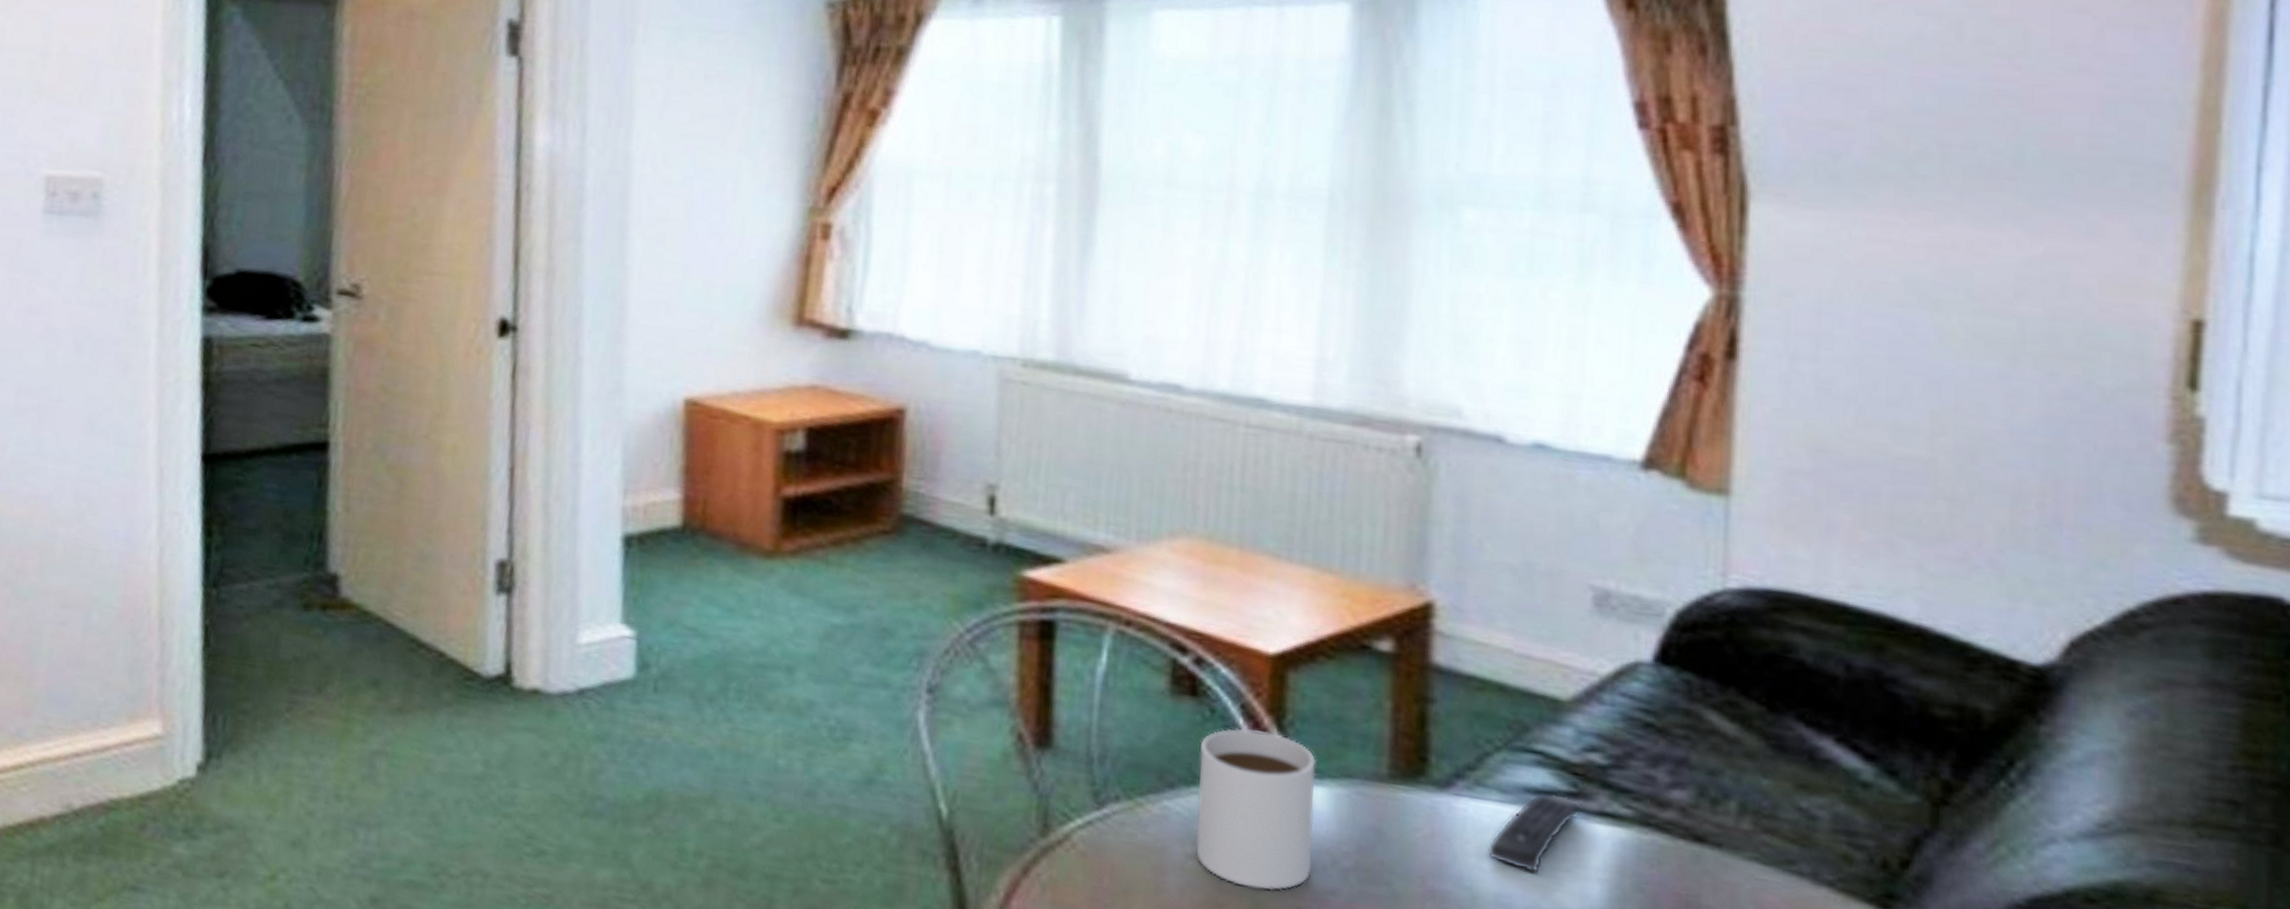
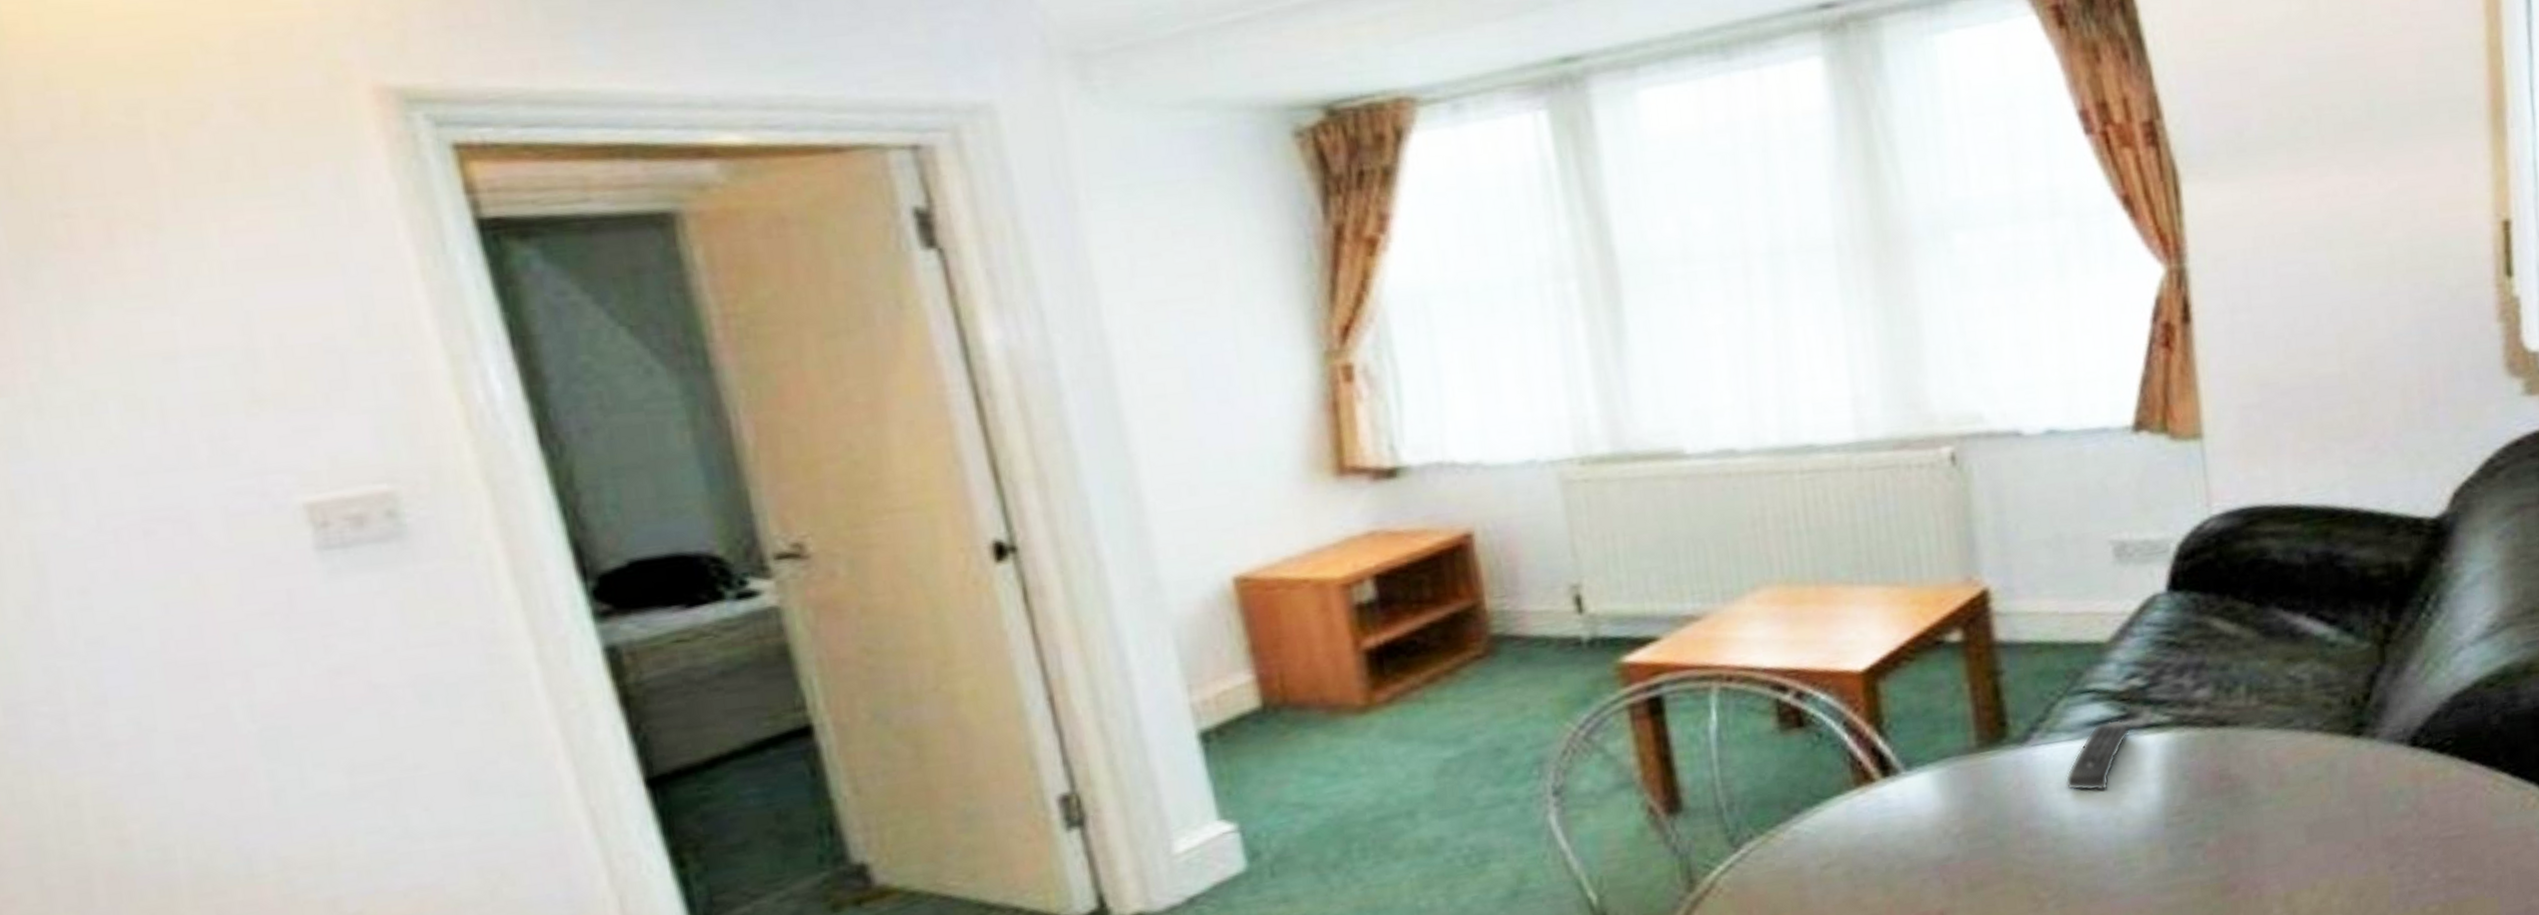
mug: present [1196,728,1317,891] -> none [1814,738,1929,879]

